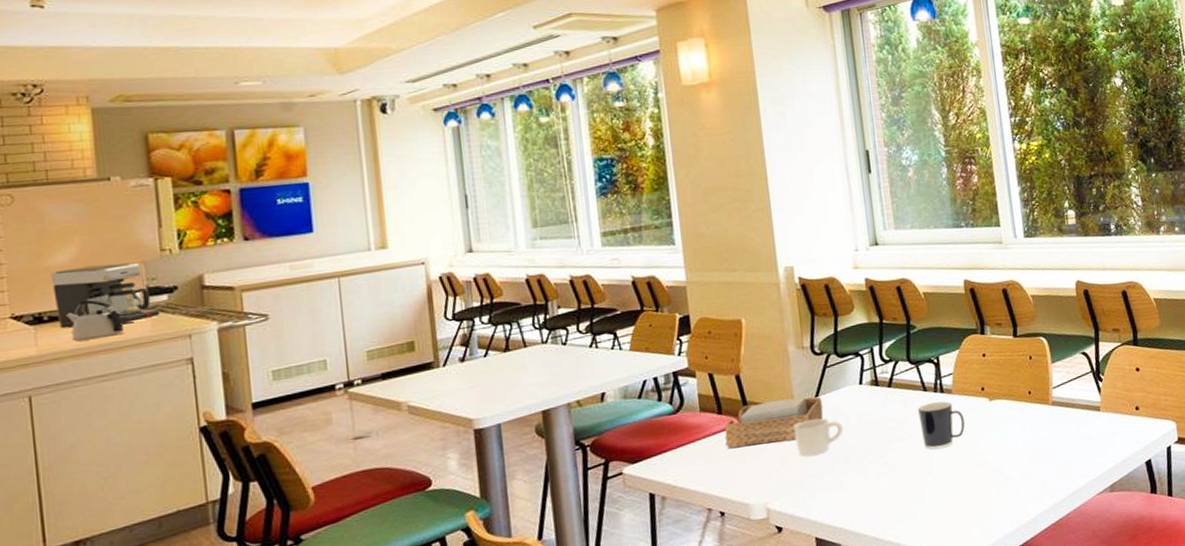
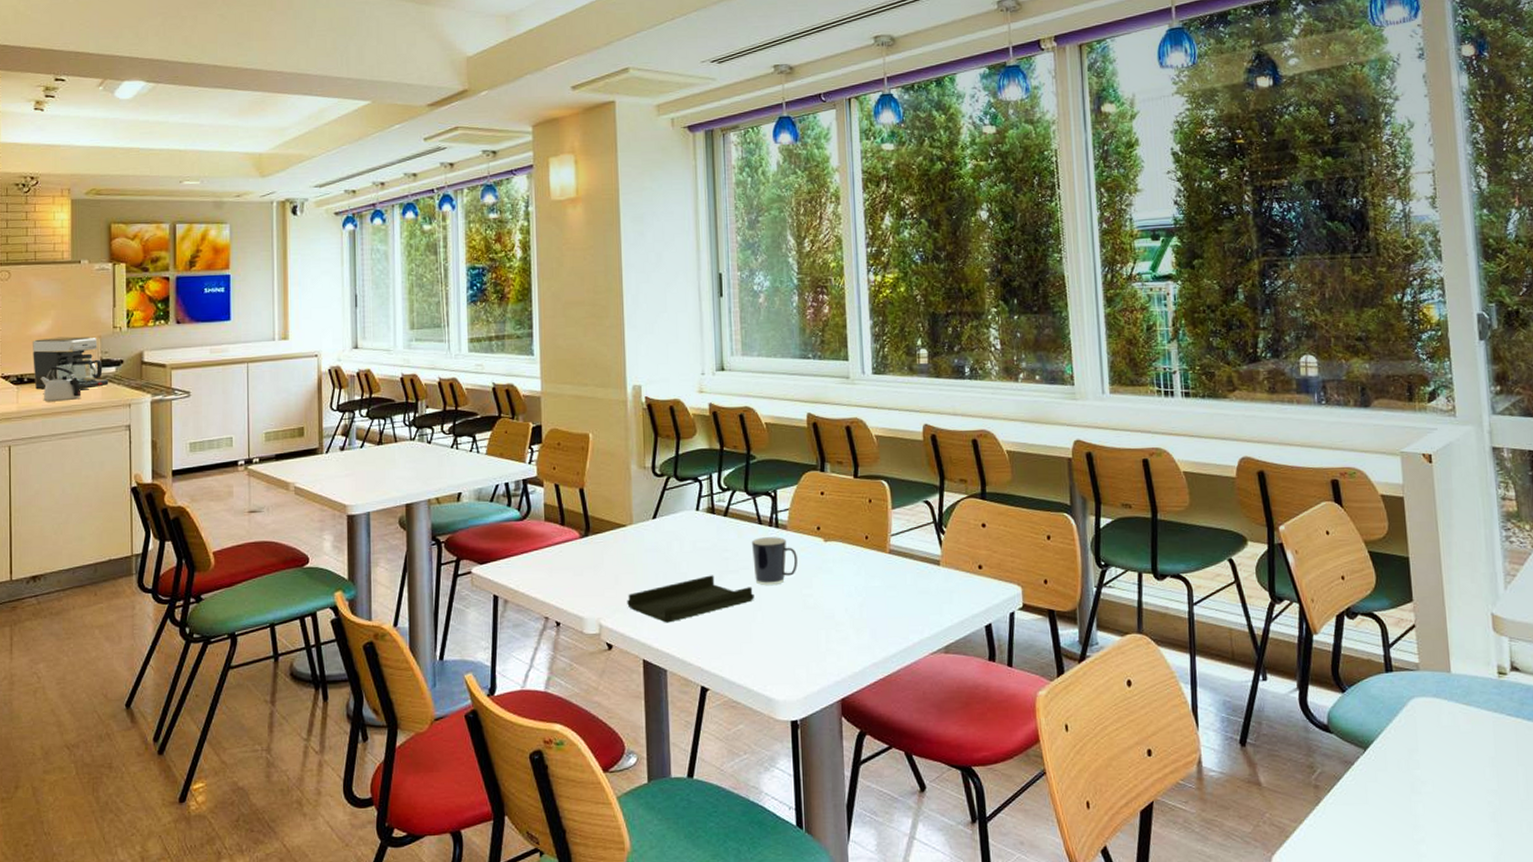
napkin holder: present [724,396,823,449] -> none [566,517,660,561]
mug: present [793,418,843,458] -> none [630,540,677,578]
tray: none [794,446,924,499] -> present [627,575,754,623]

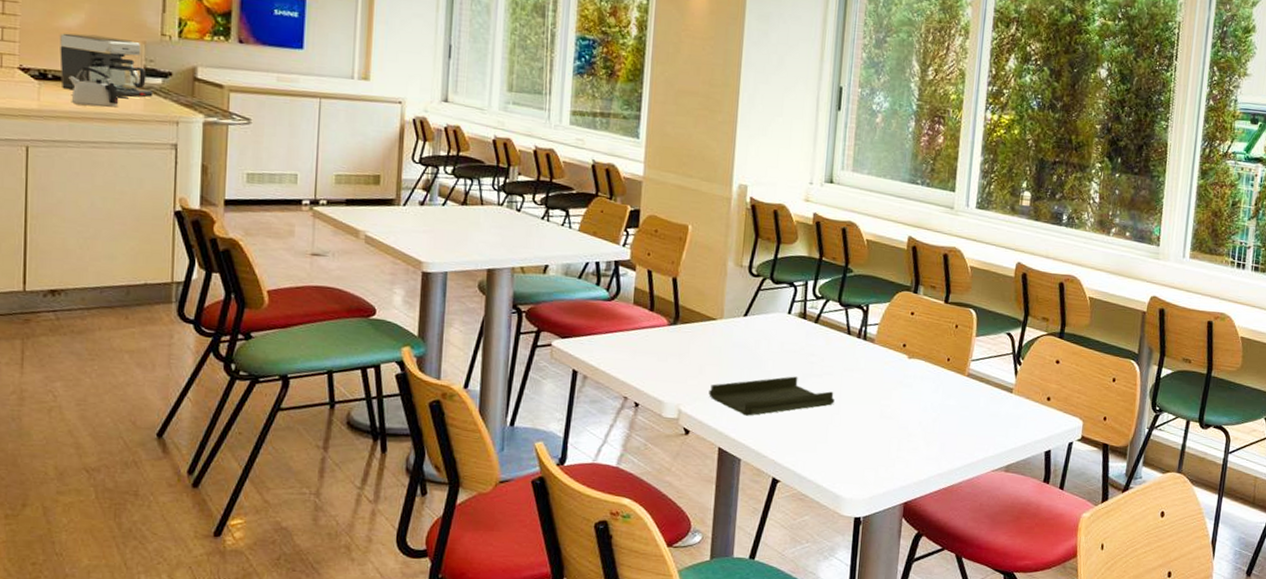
mug: present [751,537,798,586] -> none [837,347,881,394]

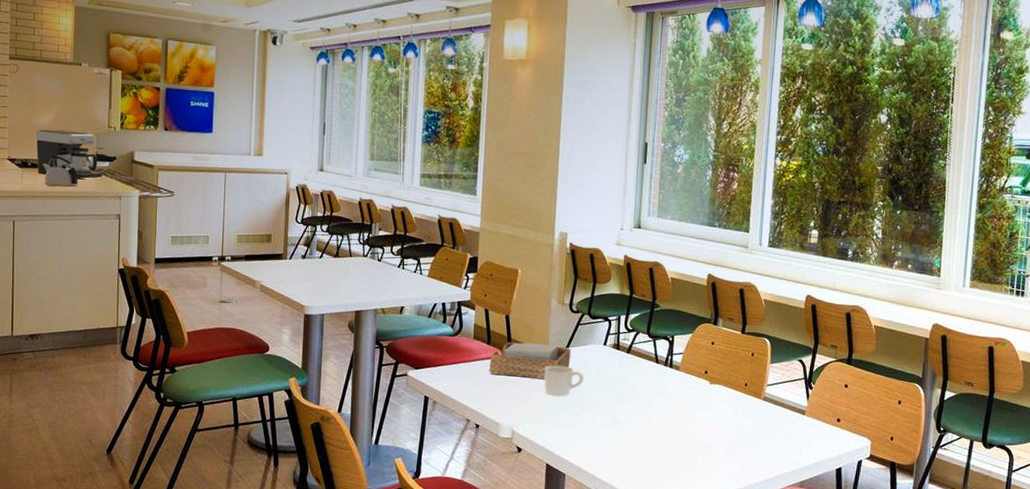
napkin holder: none [652,308,750,352] -> present [489,342,571,380]
tray: present [709,376,835,416] -> none [537,400,645,436]
mug: none [717,336,765,372] -> present [543,365,584,397]

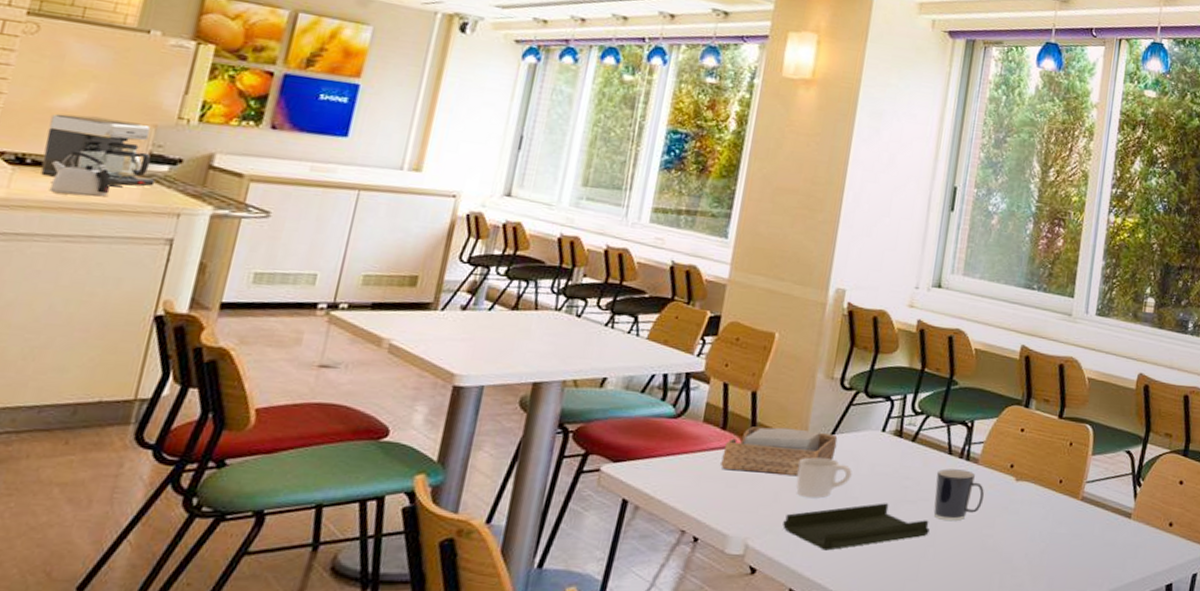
tray: none [537,400,645,436] -> present [782,503,930,551]
mug: none [647,374,686,416] -> present [933,469,985,522]

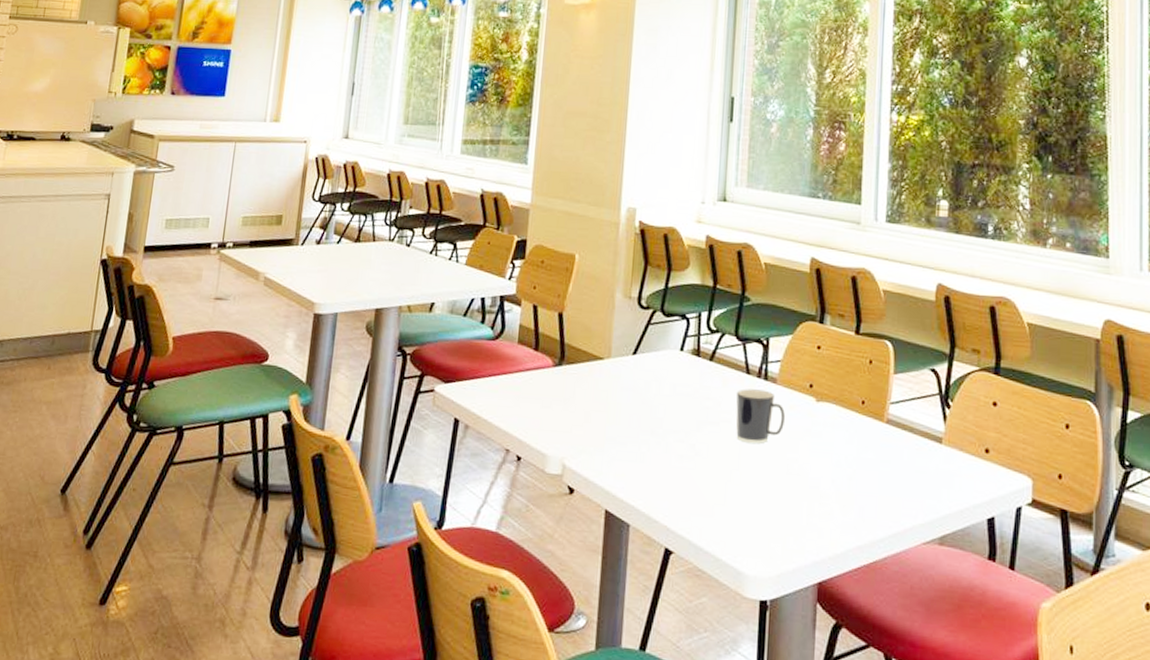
coffee maker: present [40,113,156,187] -> none [23,96,96,154]
kettle: present [48,150,111,197] -> none [29,126,68,164]
napkin holder: present [720,426,838,477] -> none [536,347,639,397]
tray: present [782,503,930,551] -> none [595,424,734,472]
mug: present [795,457,852,499] -> none [604,377,655,419]

